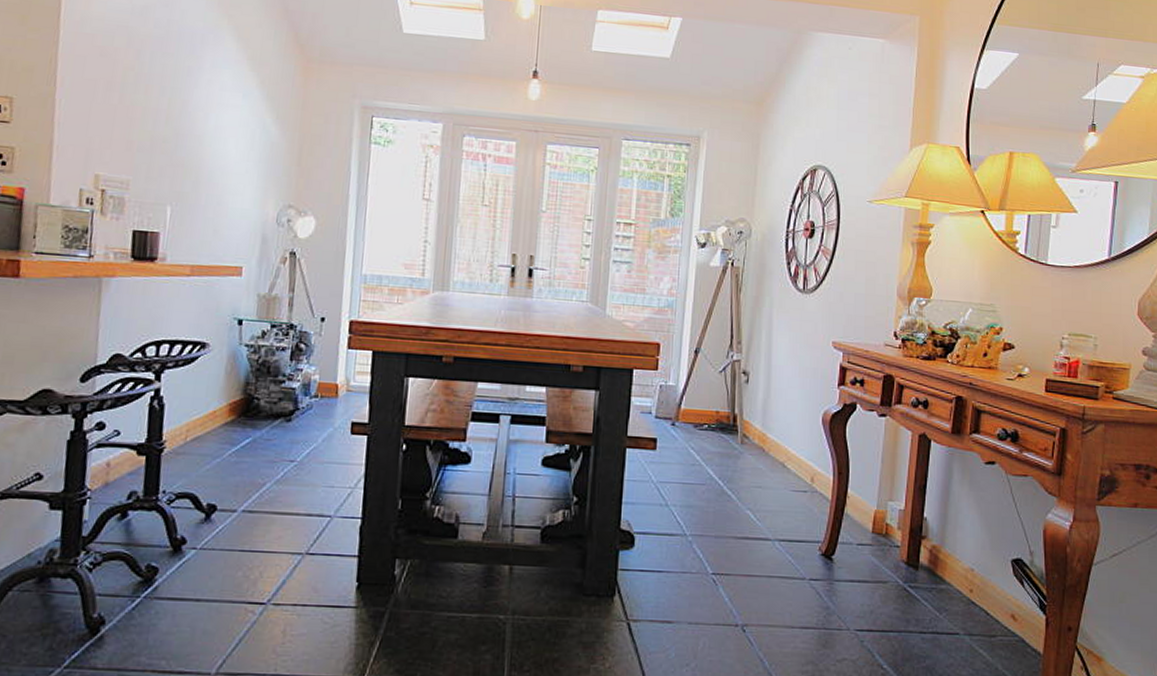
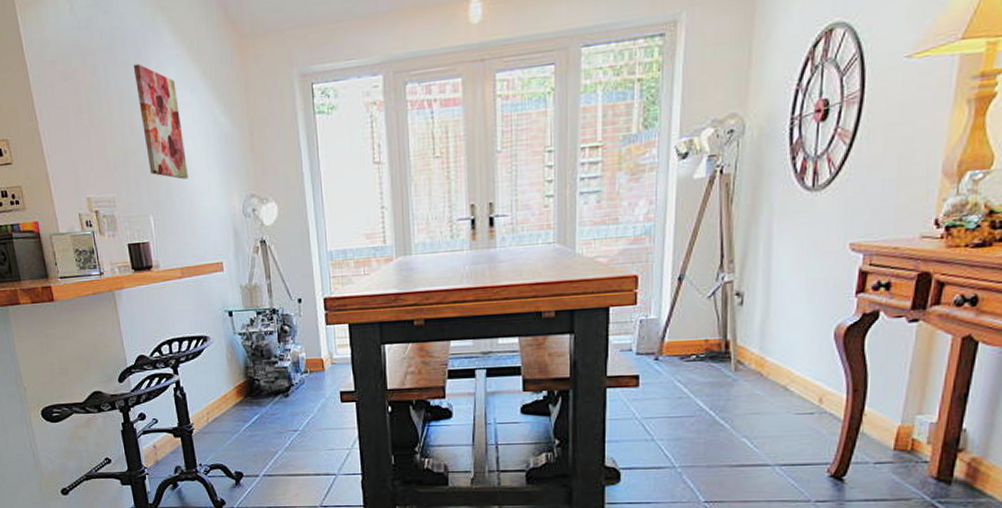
wall art: none [178,58,229,177] -> present [133,63,188,180]

